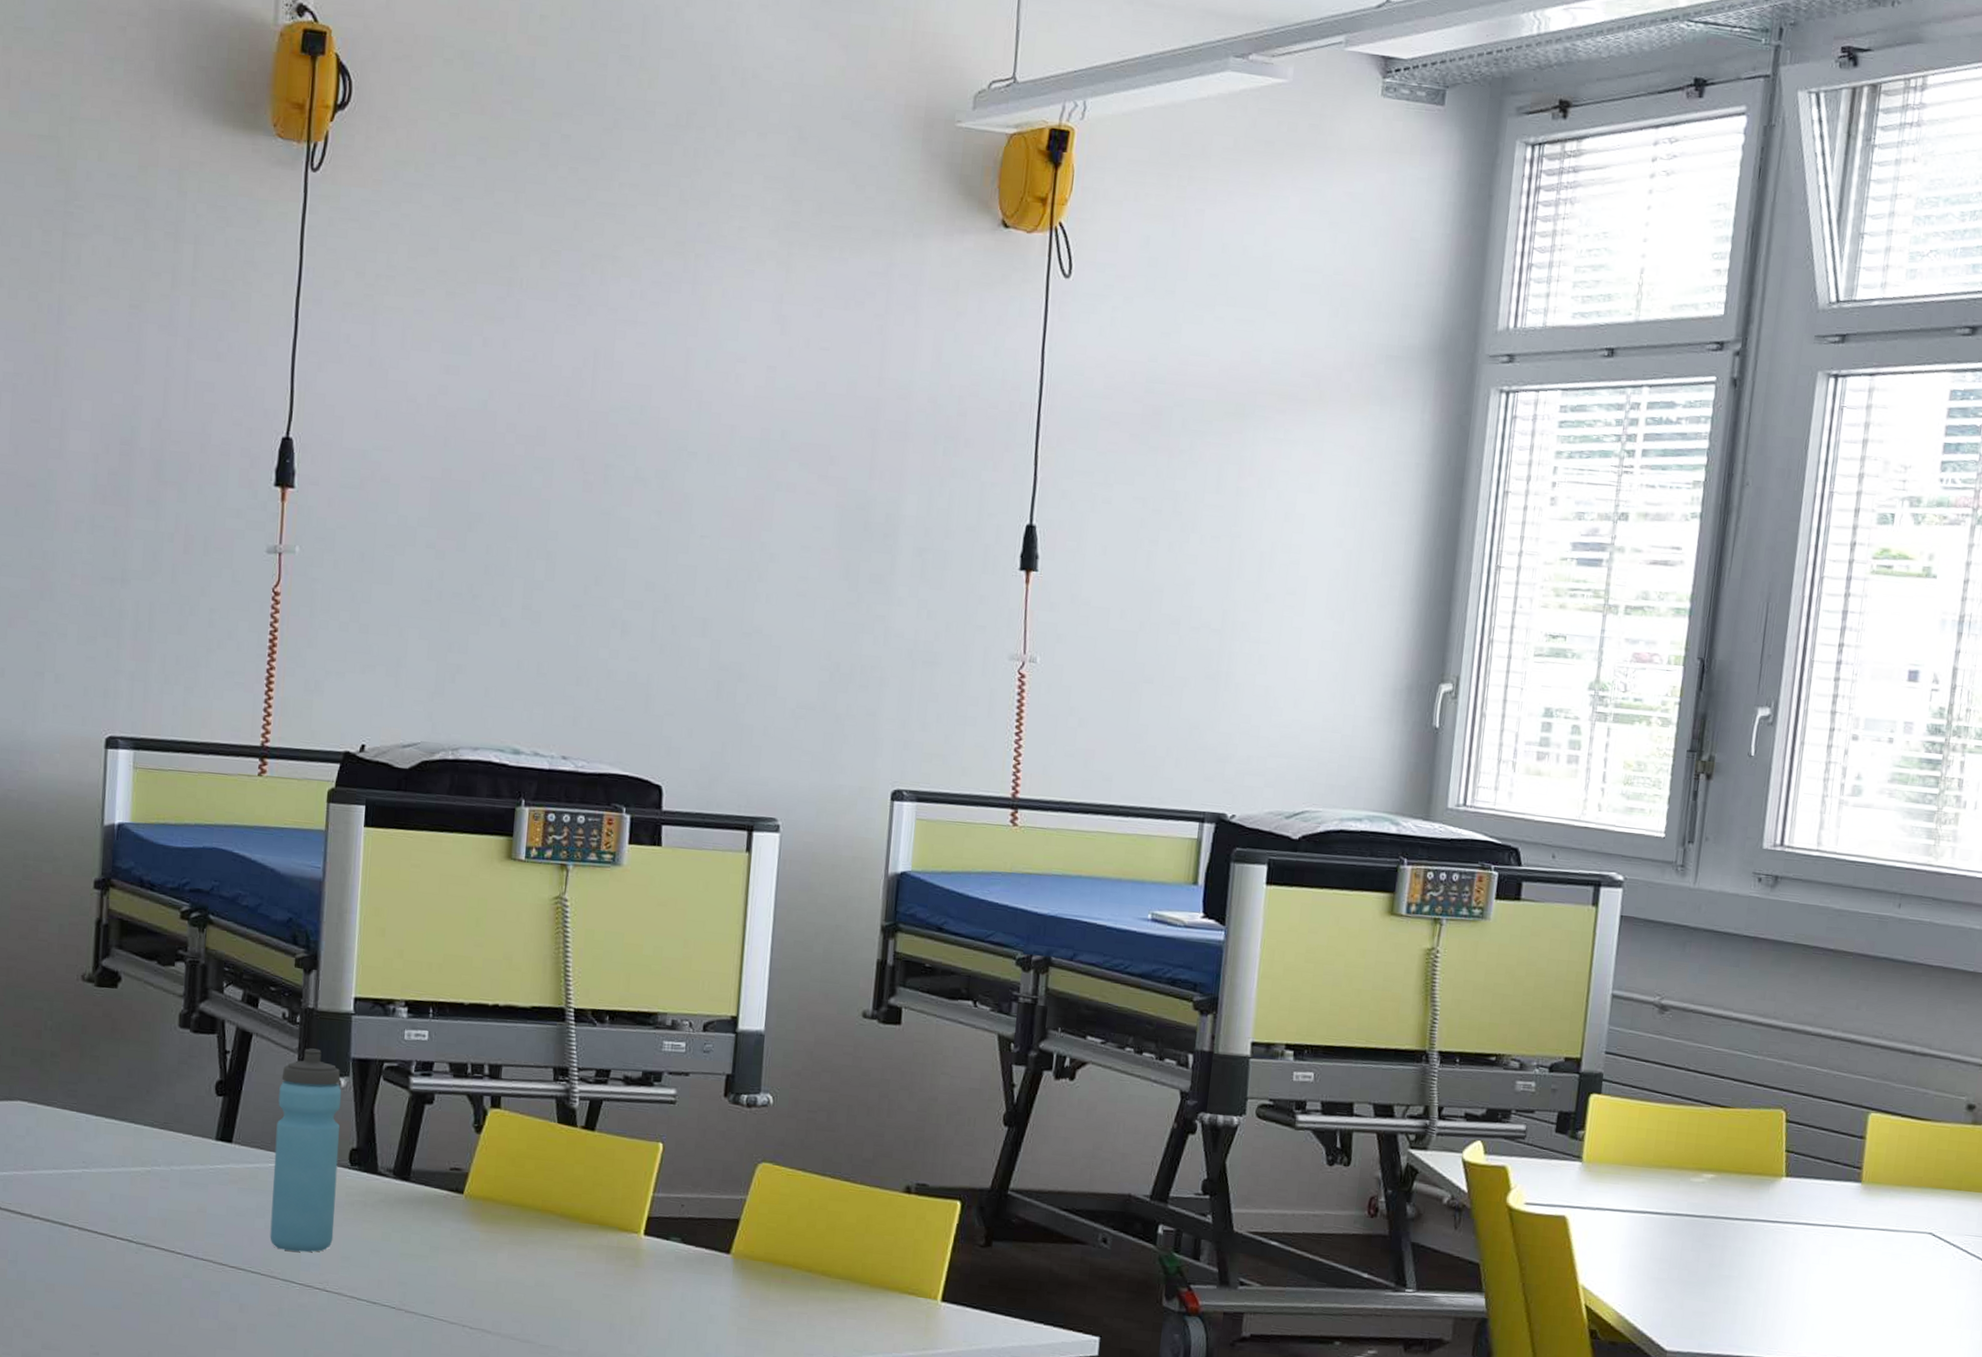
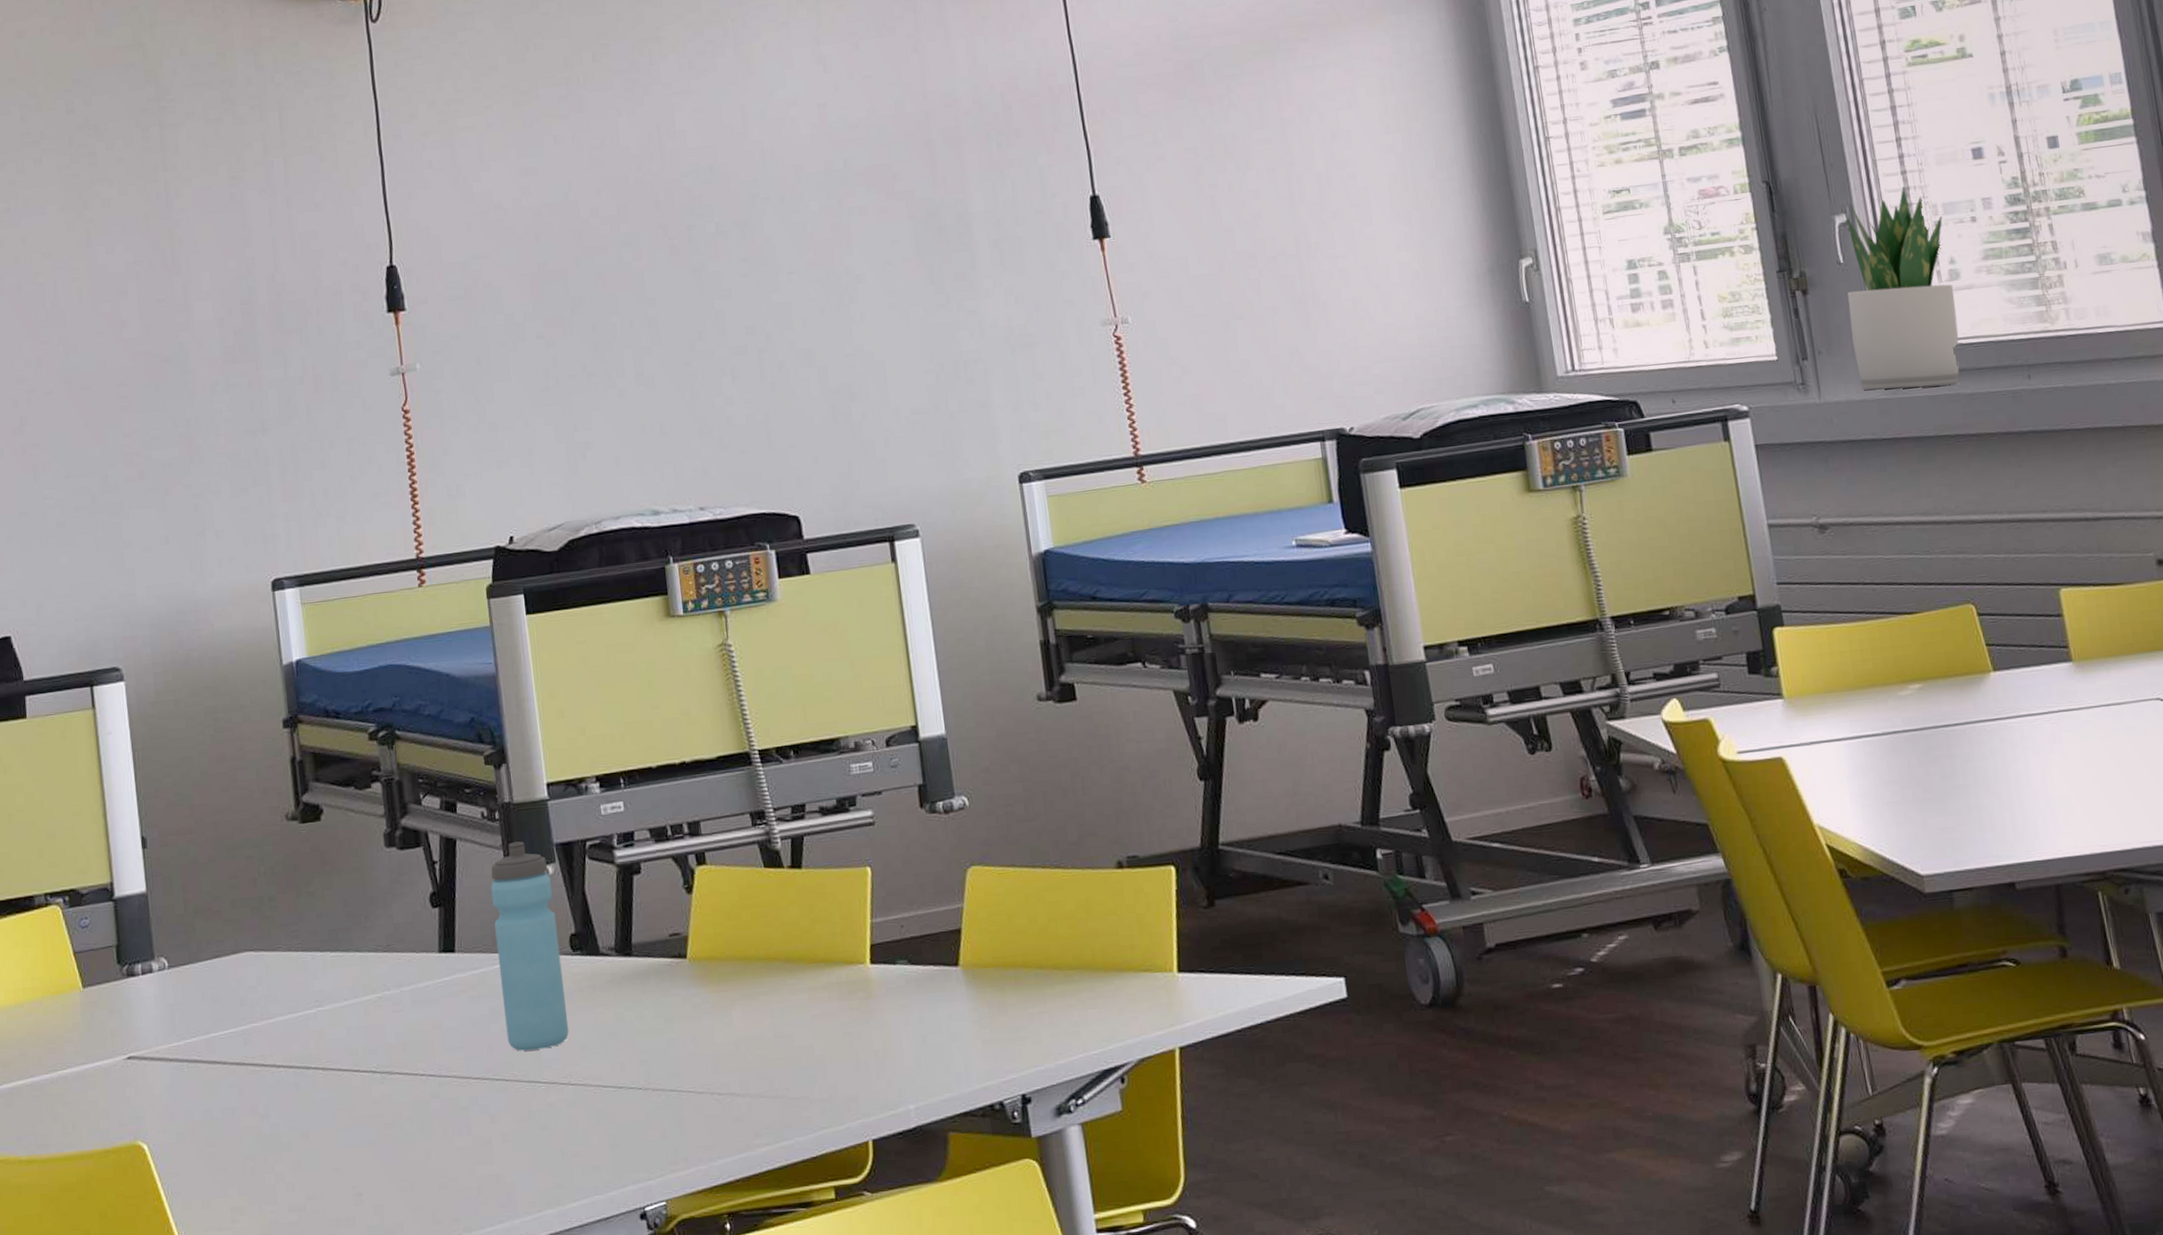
planter: none [1737,693,1861,899] -> present [1844,186,1960,391]

